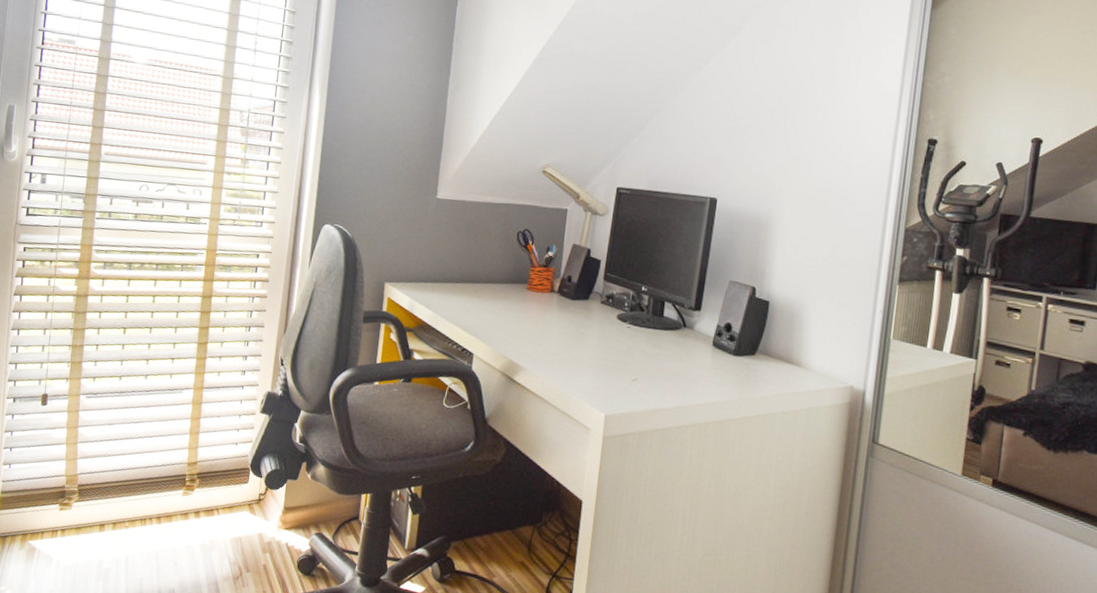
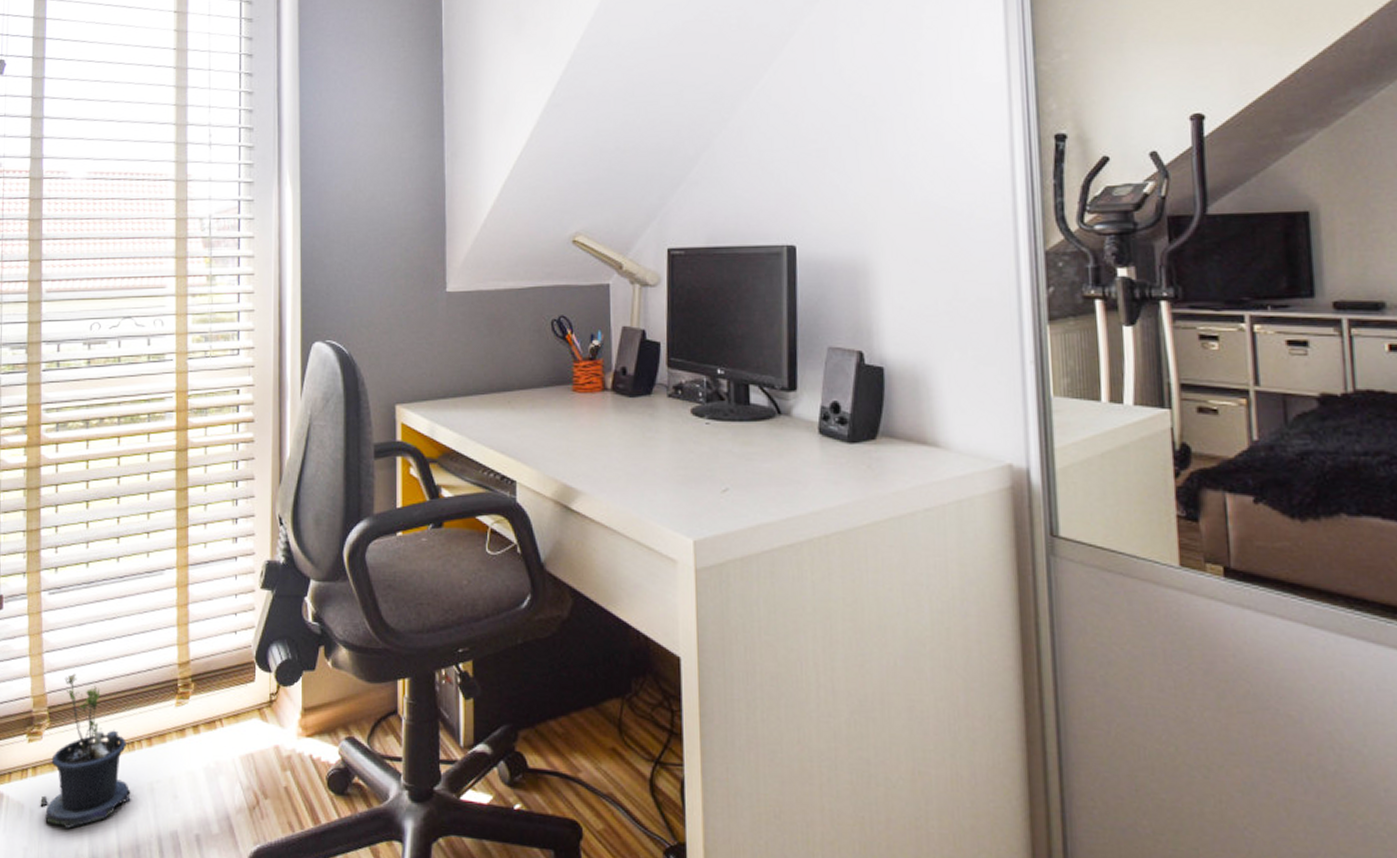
potted plant: none [65,461,140,580] -> present [40,673,131,830]

